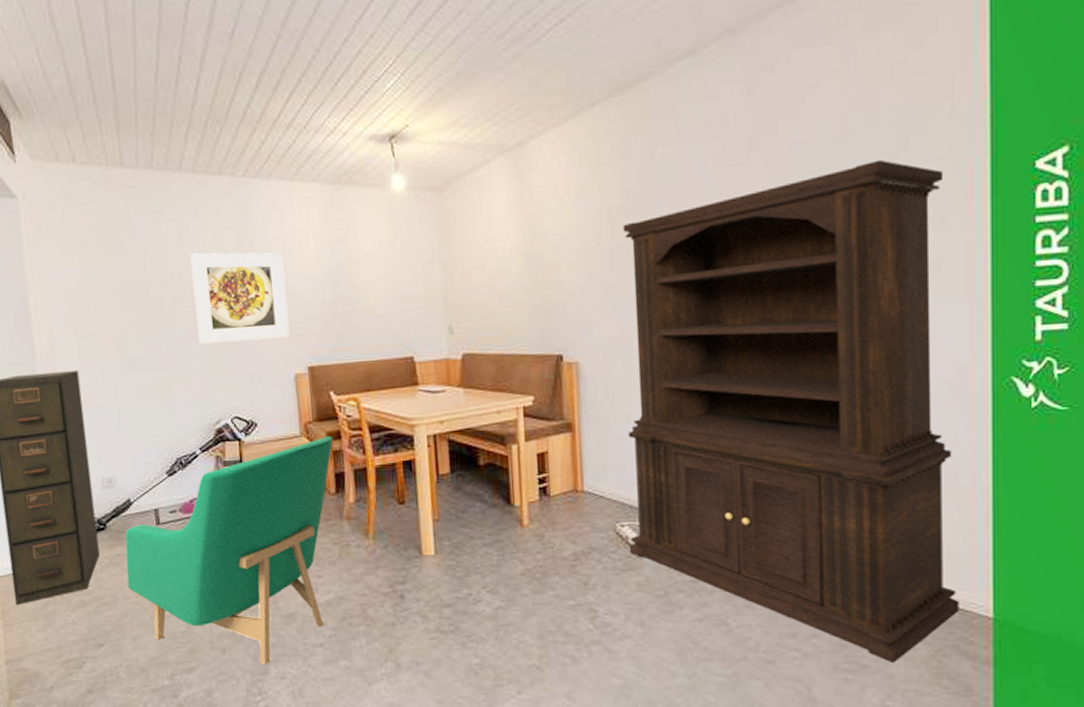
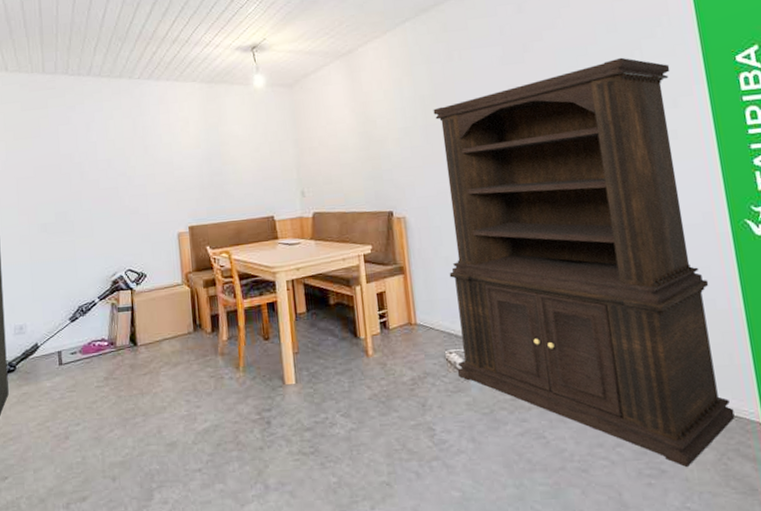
armchair: present [125,436,333,664] -> none [31,283,209,491]
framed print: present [190,252,290,344] -> none [95,136,174,210]

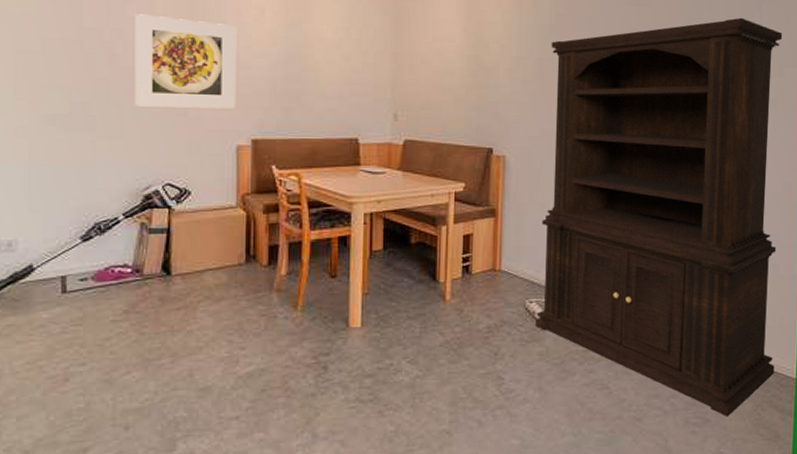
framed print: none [95,136,174,210] -> present [135,14,237,109]

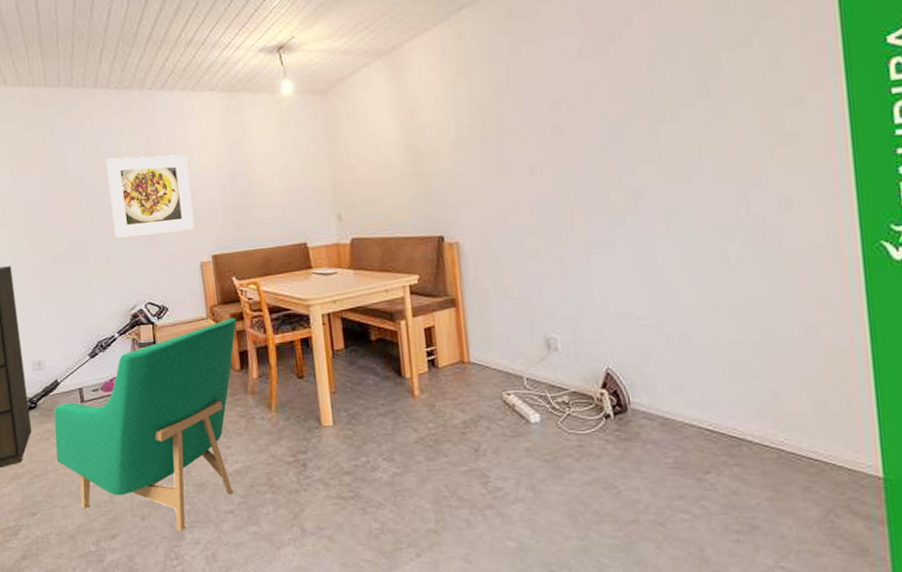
armchair: none [17,209,271,441] -> present [54,317,237,531]
hutch: present [534,17,783,418] -> none [493,43,848,525]

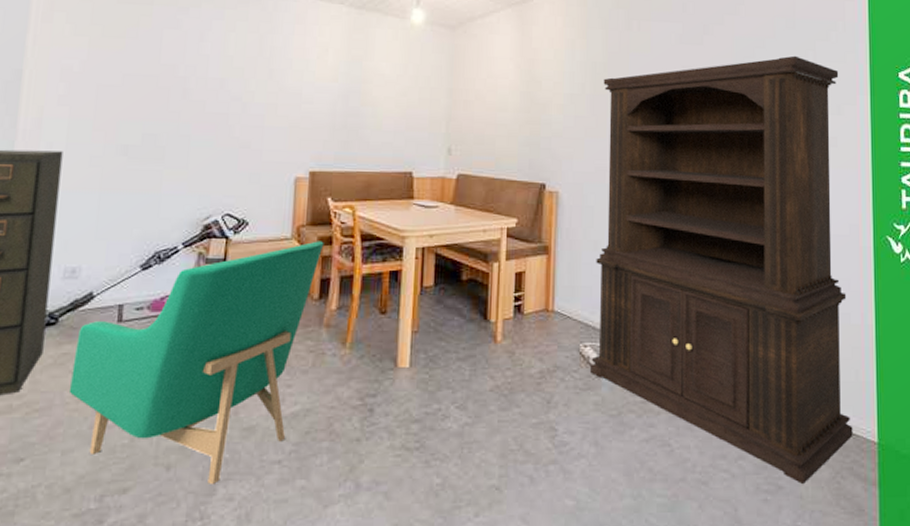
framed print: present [106,154,195,238] -> none [202,51,301,142]
hutch: none [493,43,848,525] -> present [589,55,853,485]

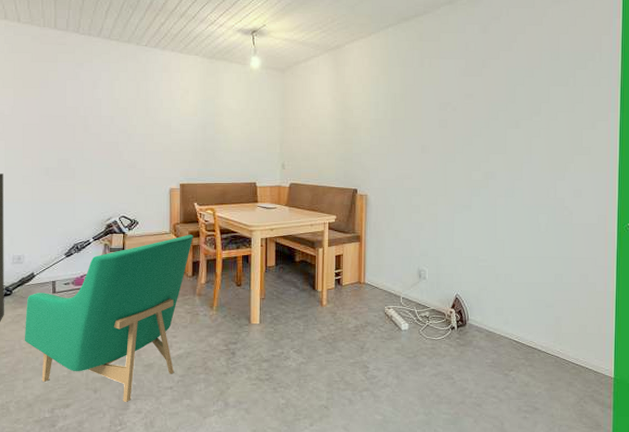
hutch: present [589,55,853,485] -> none [392,82,595,407]

